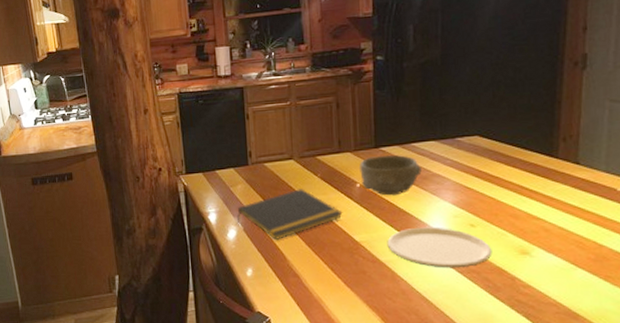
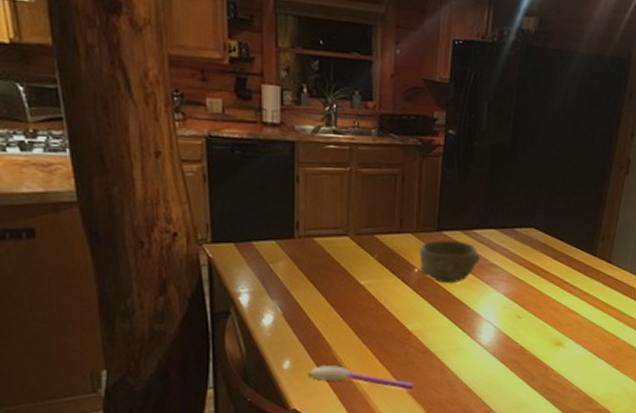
notepad: present [237,187,343,240] -> none [276,269,398,327]
spoon: none [270,272,367,298] -> present [310,364,415,390]
plate: present [387,227,492,268] -> none [439,317,533,359]

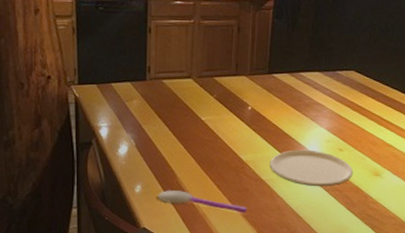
bowl: present [419,239,480,284] -> none [252,81,306,120]
plate: none [439,317,533,359] -> present [269,149,354,187]

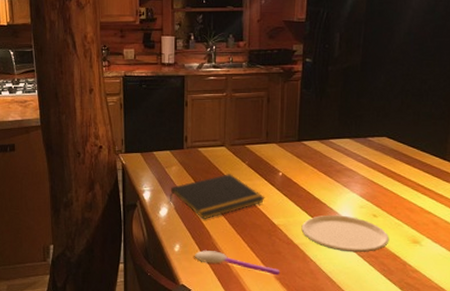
notepad: none [130,107,234,157] -> present [170,173,265,219]

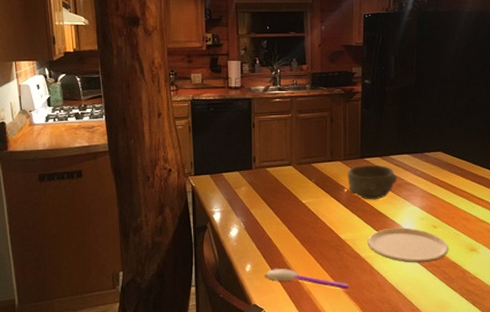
notepad: present [170,173,265,219] -> none [240,191,332,238]
bowl: none [283,148,336,185] -> present [347,164,397,200]

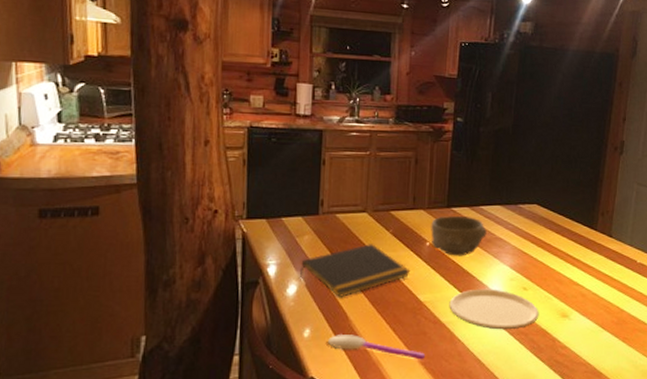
notepad: none [240,191,332,238] -> present [300,242,411,297]

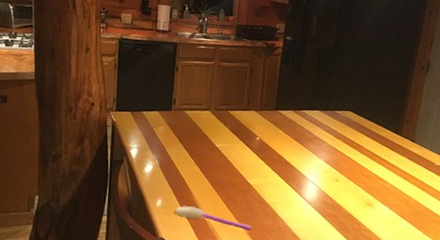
notepad: present [300,242,411,297] -> none [155,135,243,177]
bowl: present [431,215,487,256] -> none [261,116,307,151]
plate: present [449,289,539,330] -> none [273,177,348,213]

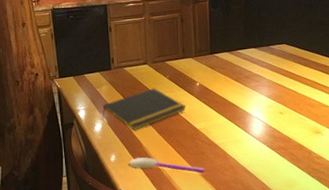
notepad: none [155,135,243,177] -> present [102,87,186,130]

